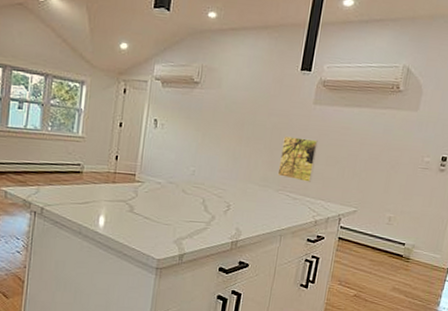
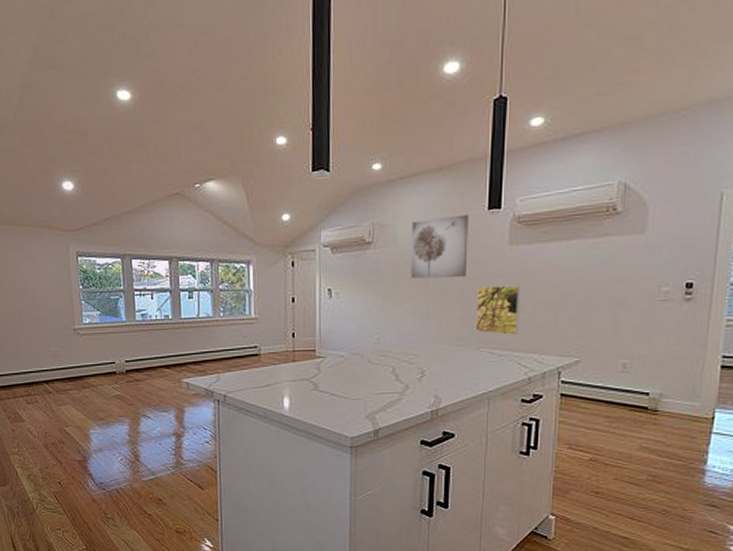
wall art: none [229,70,284,127] -> present [410,214,468,279]

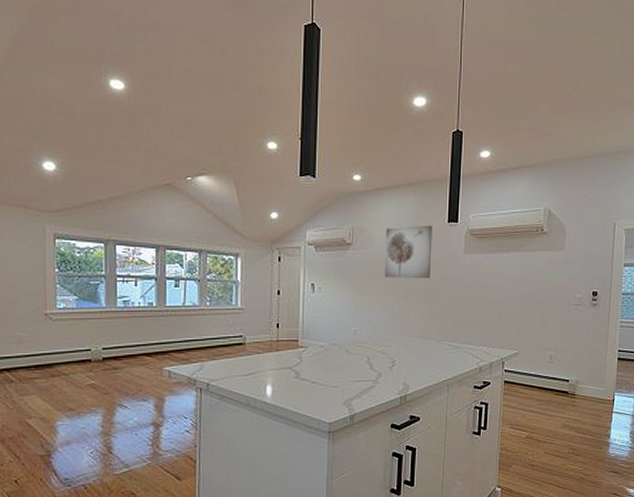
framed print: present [475,285,520,335] -> none [437,287,473,330]

